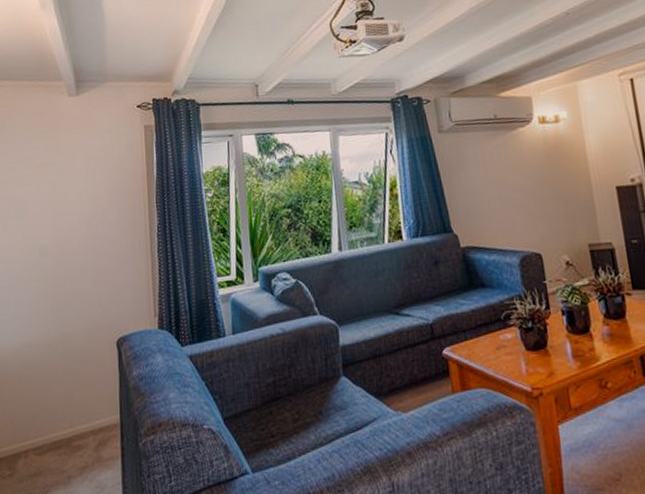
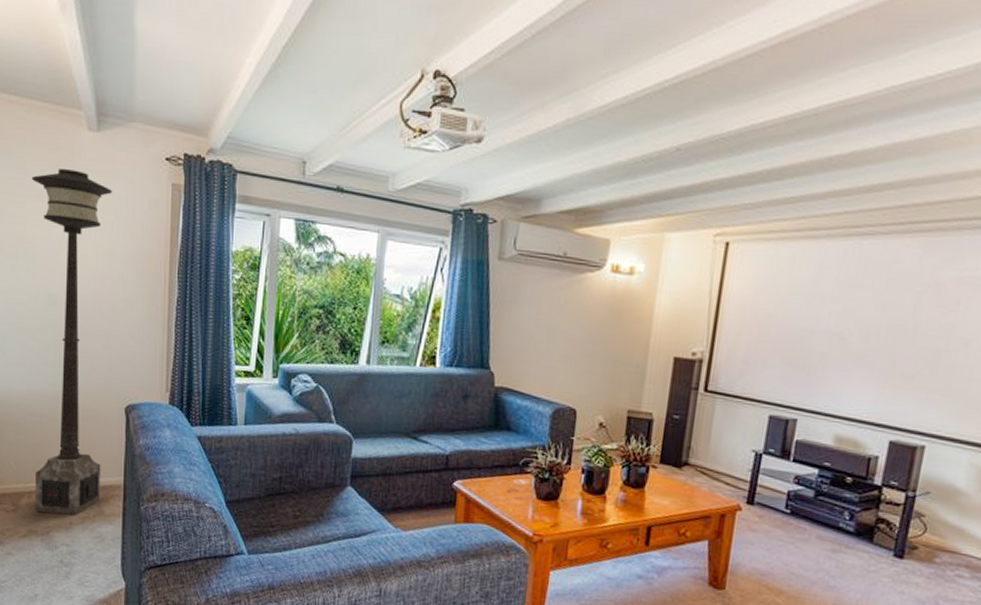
floor lamp: none [20,131,98,472] -> present [31,168,113,516]

